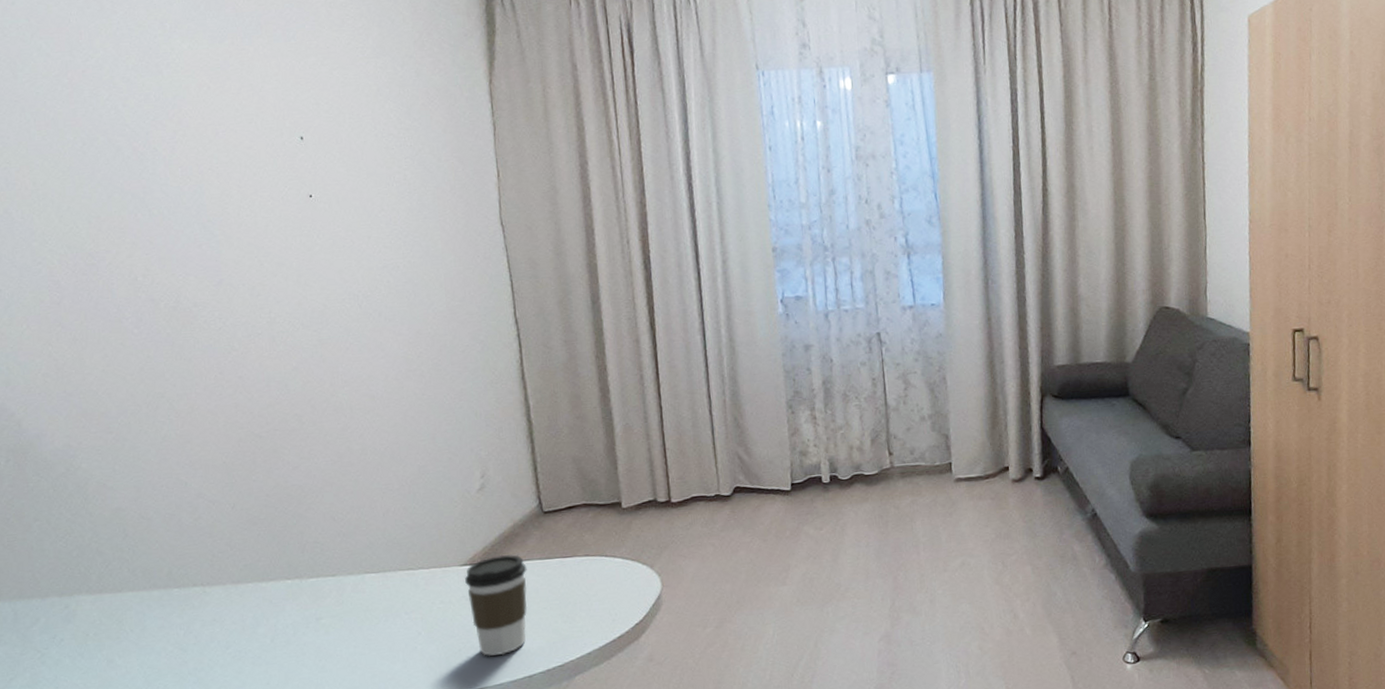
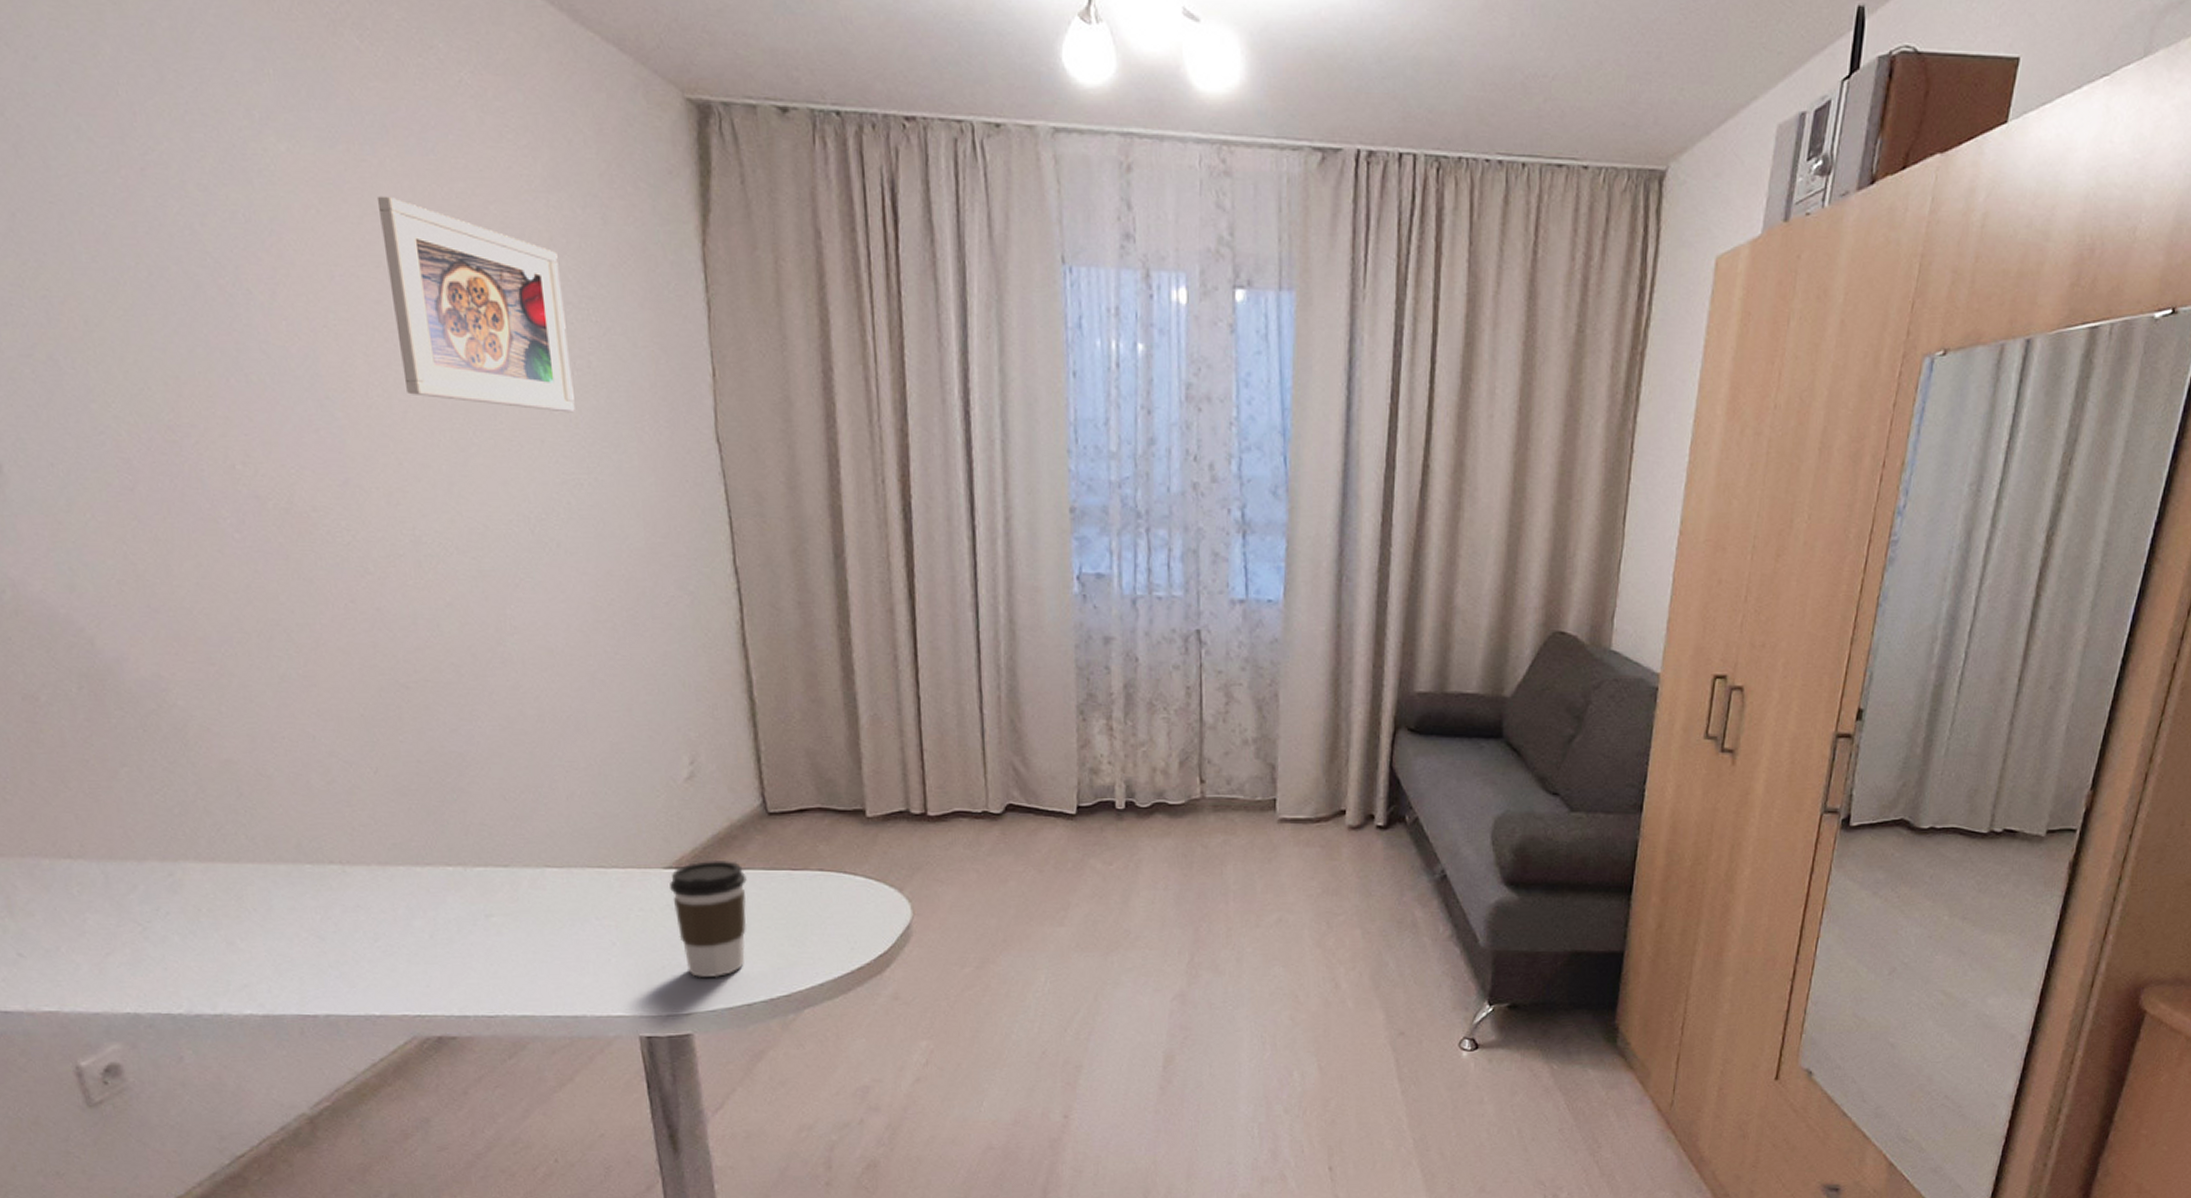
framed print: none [252,72,394,215] -> present [376,196,575,413]

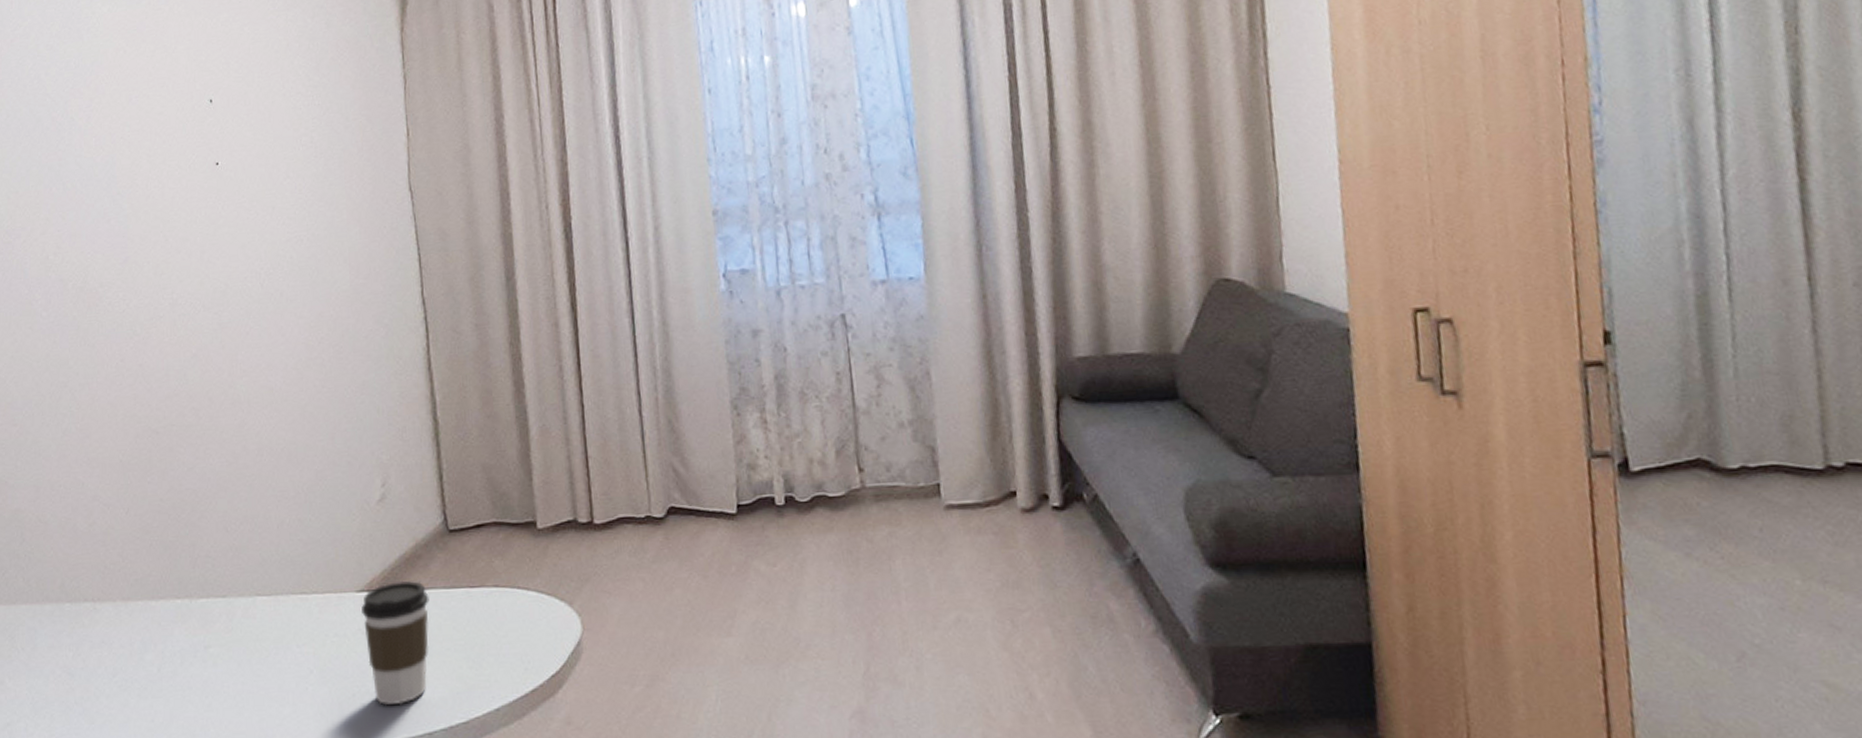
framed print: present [376,196,575,413] -> none [166,32,300,183]

